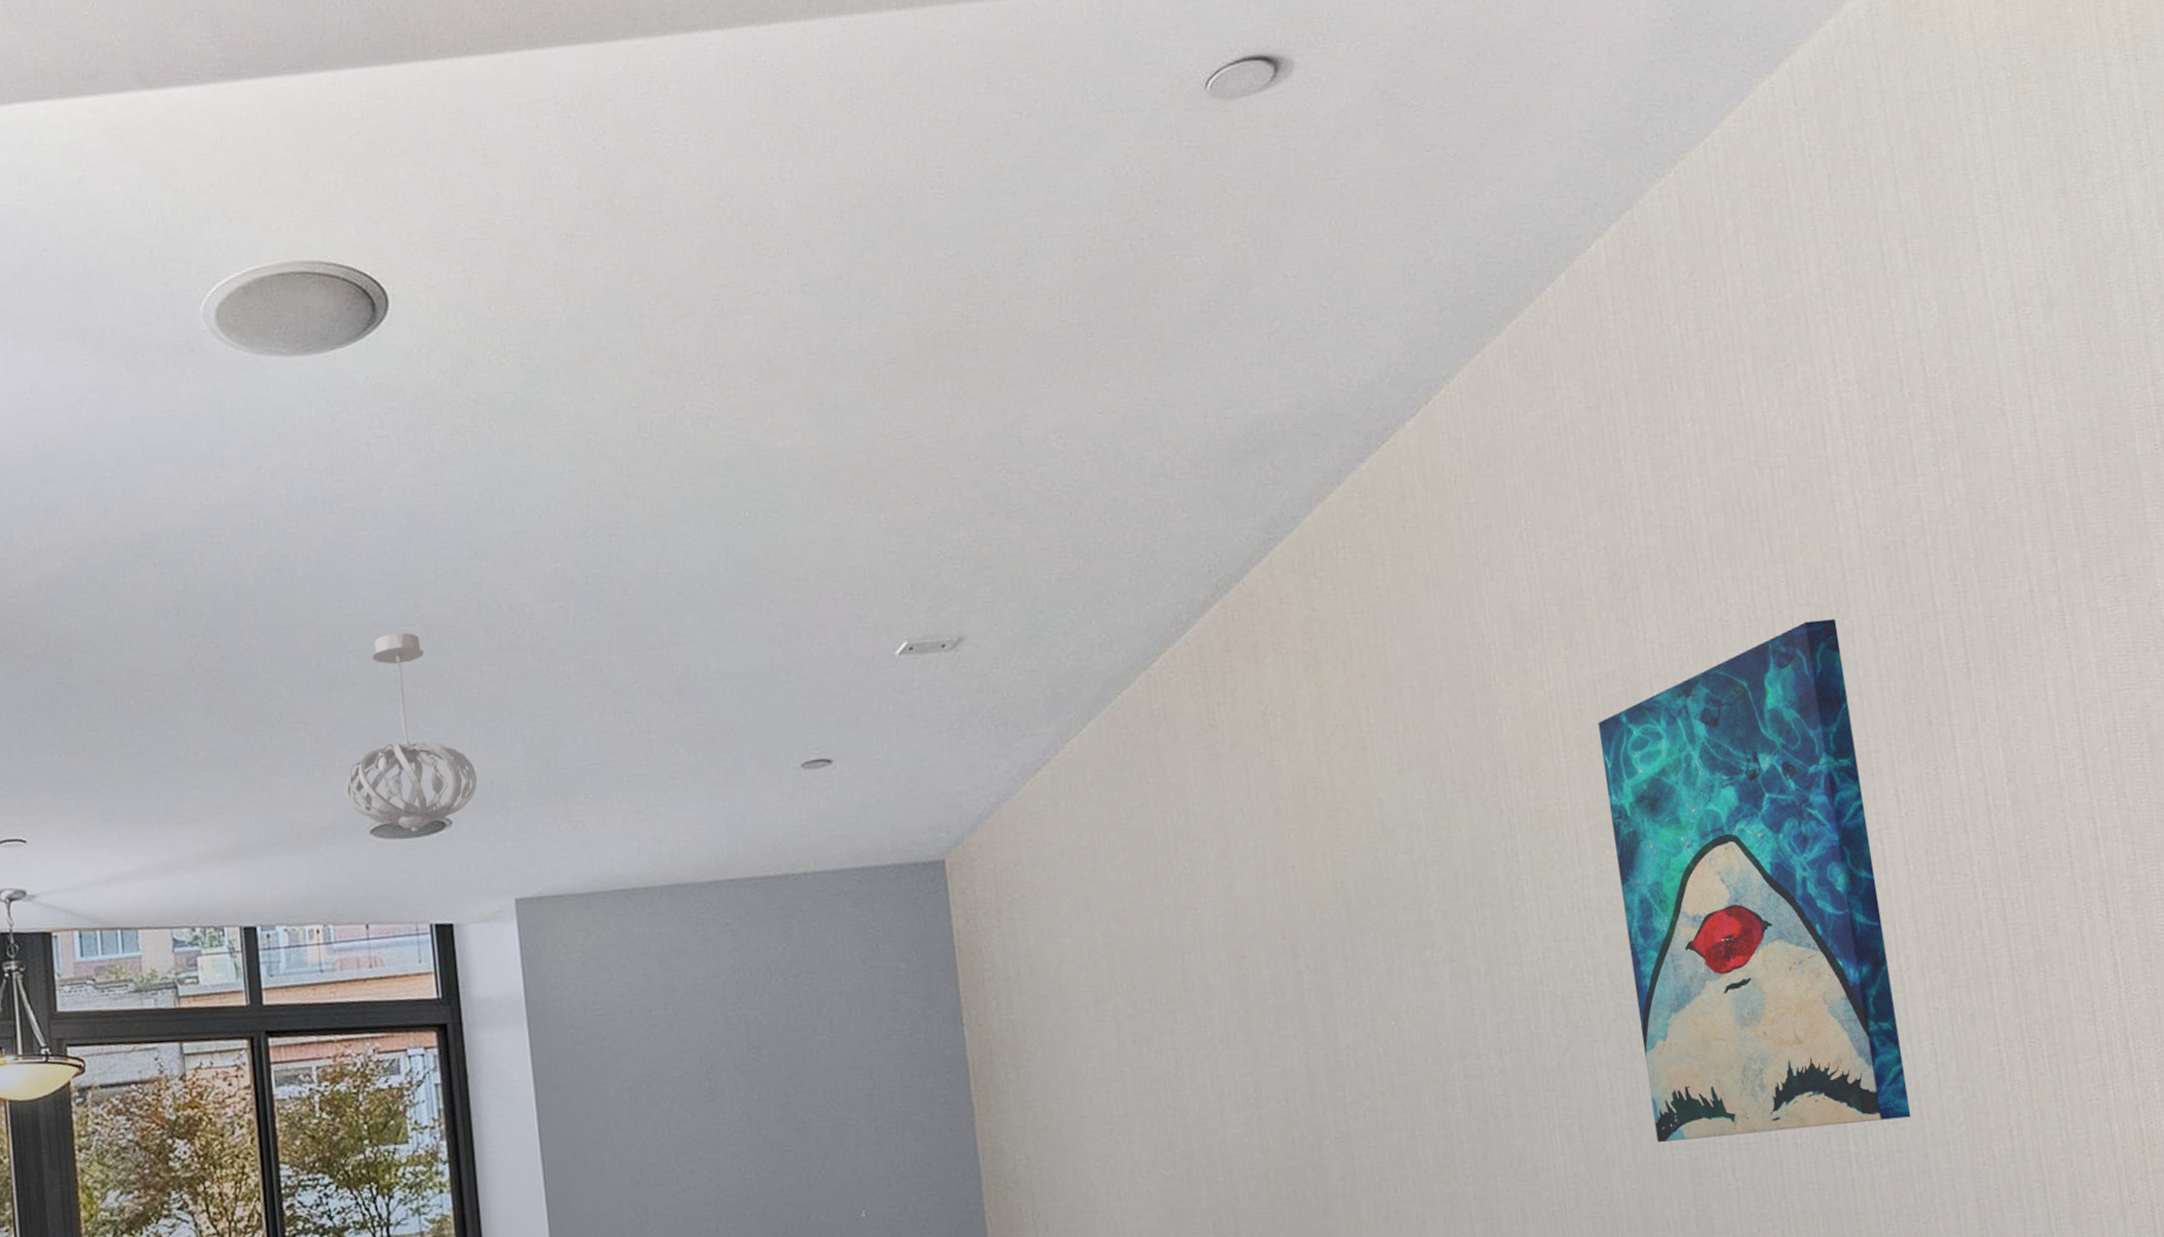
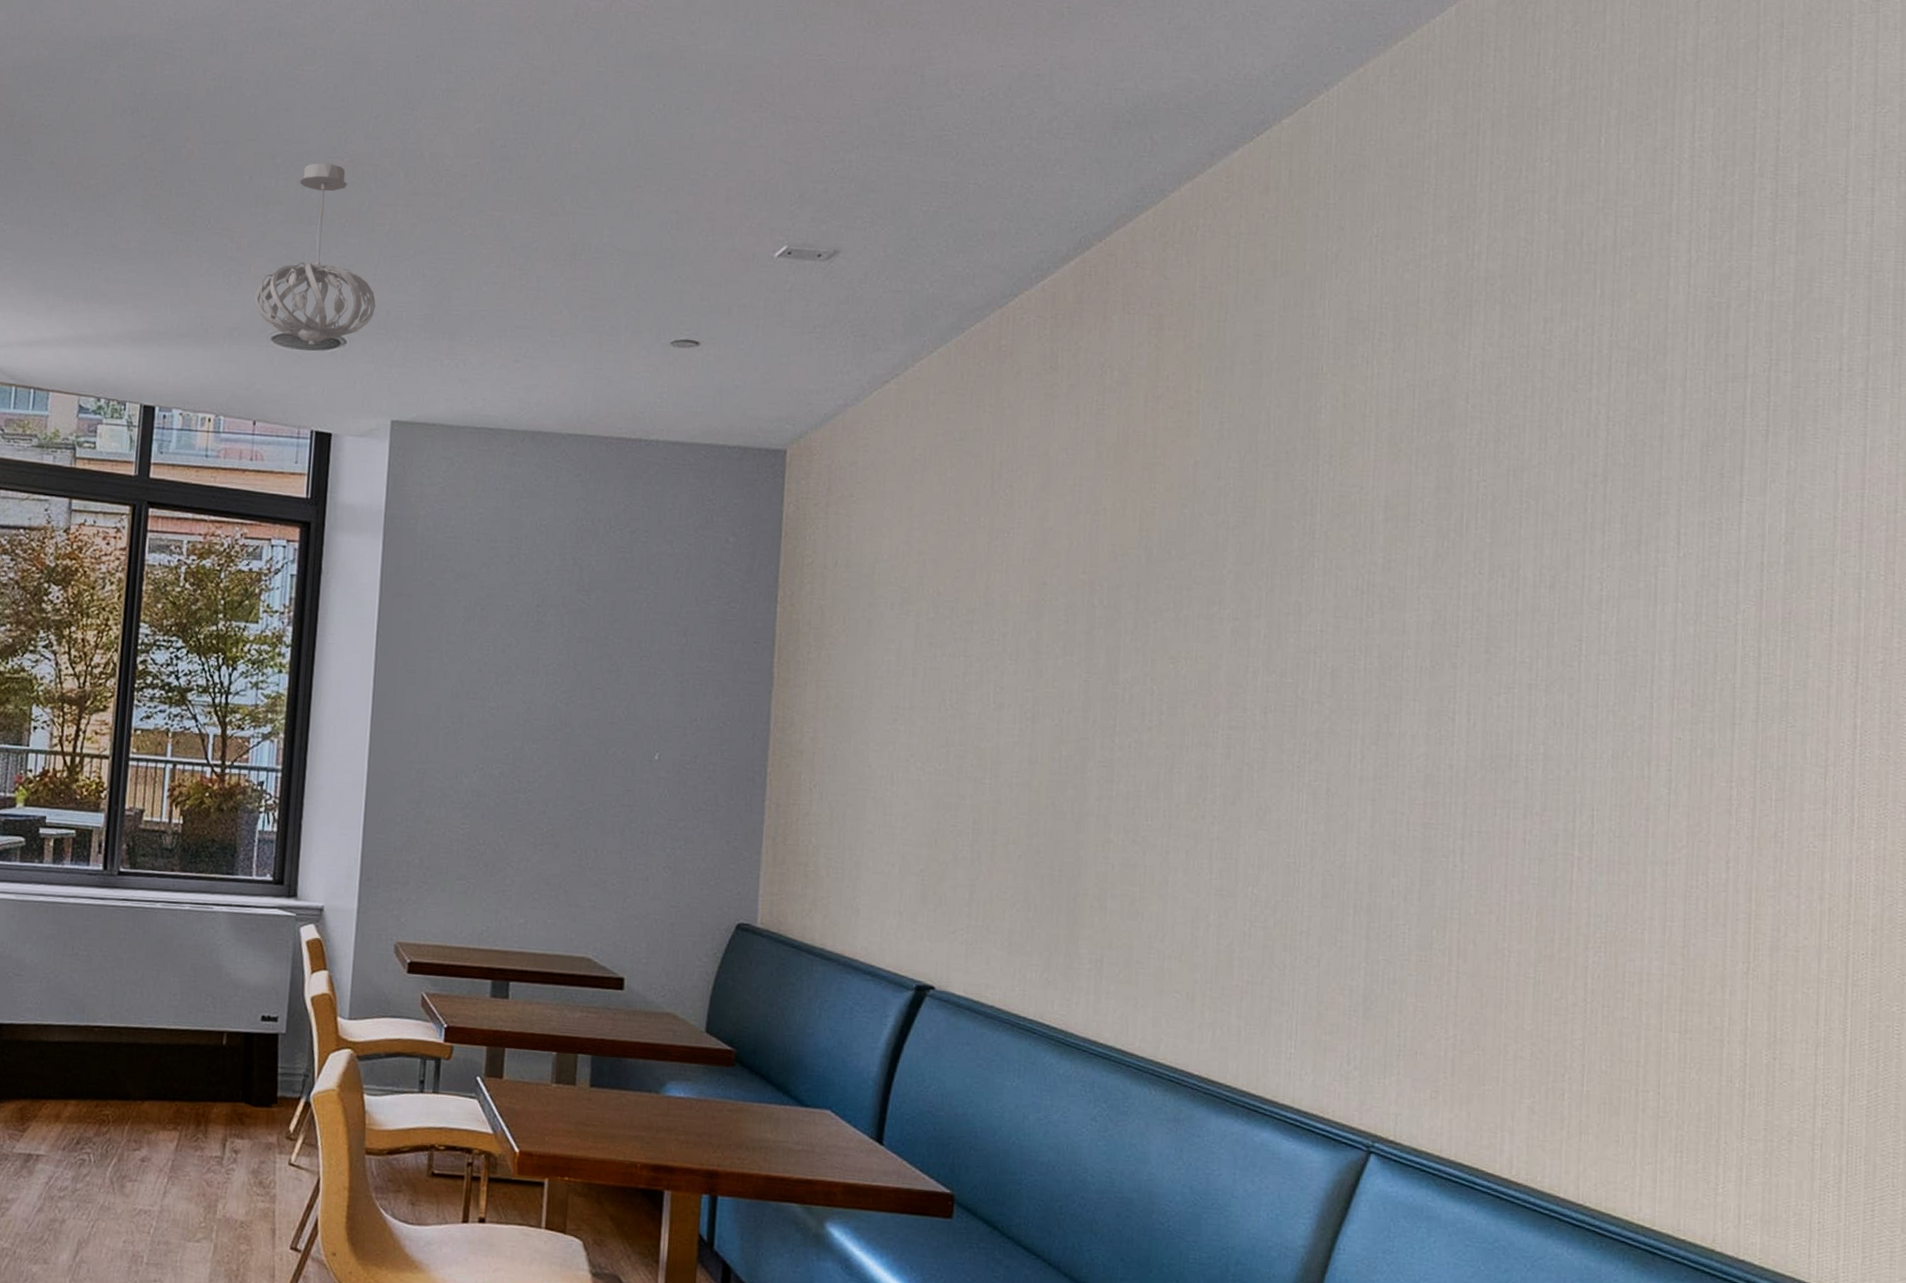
wall art: present [1598,619,1911,1143] -> none [1396,363,1651,834]

